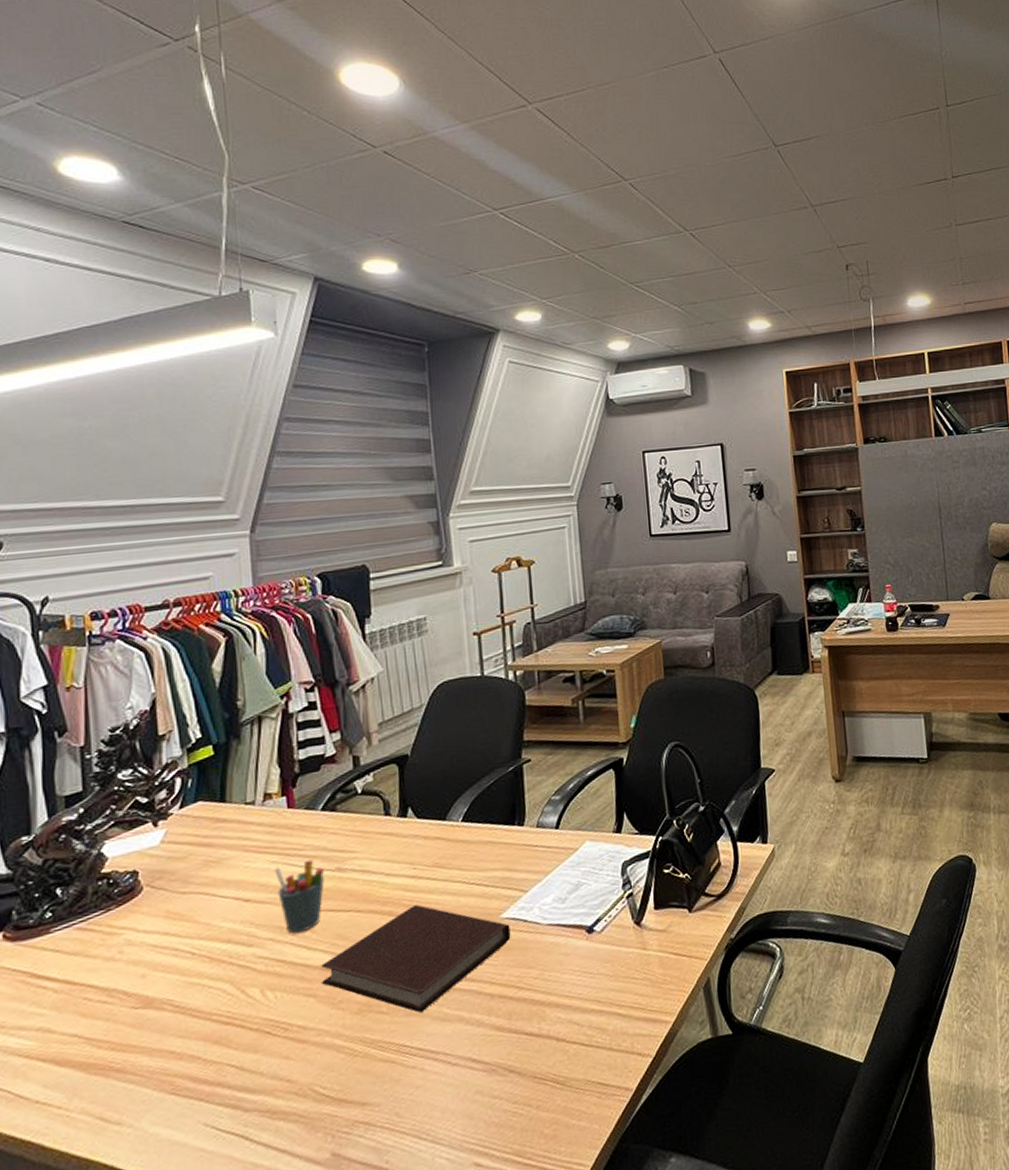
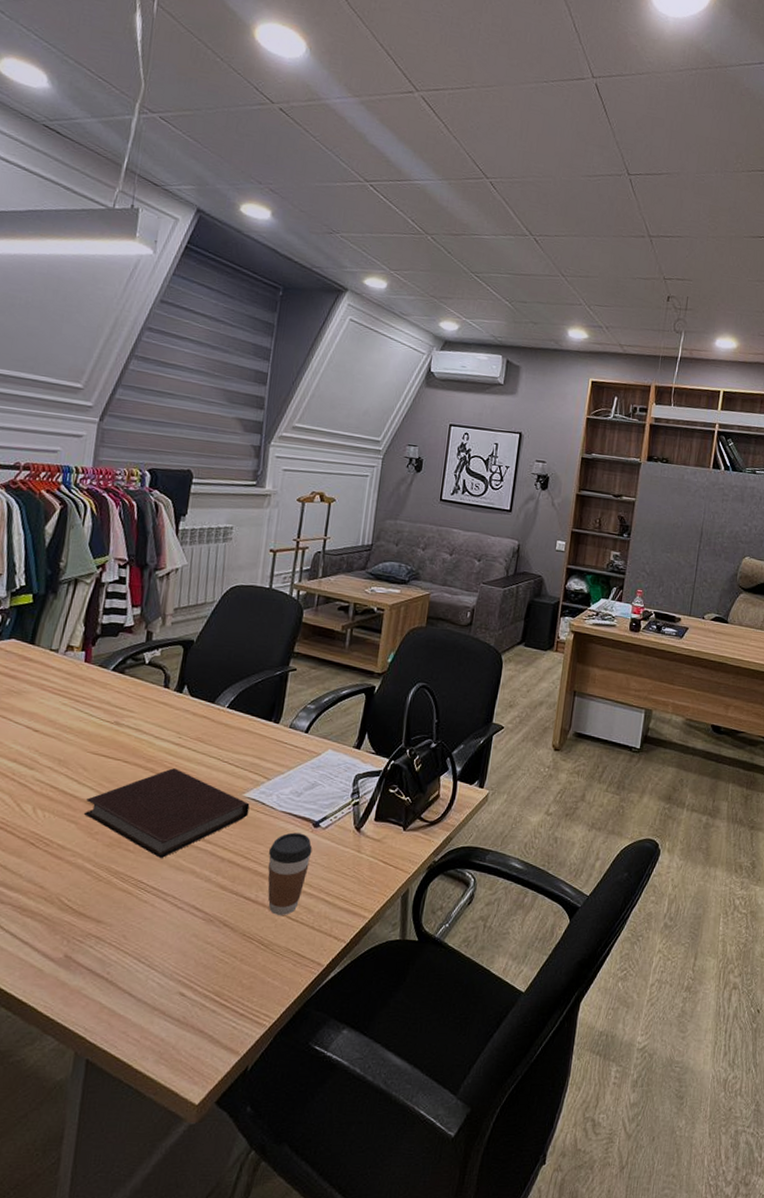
pen holder: present [274,859,325,934] -> none [62,708,106,768]
coffee cup: none [543,943,592,1045] -> present [267,832,313,915]

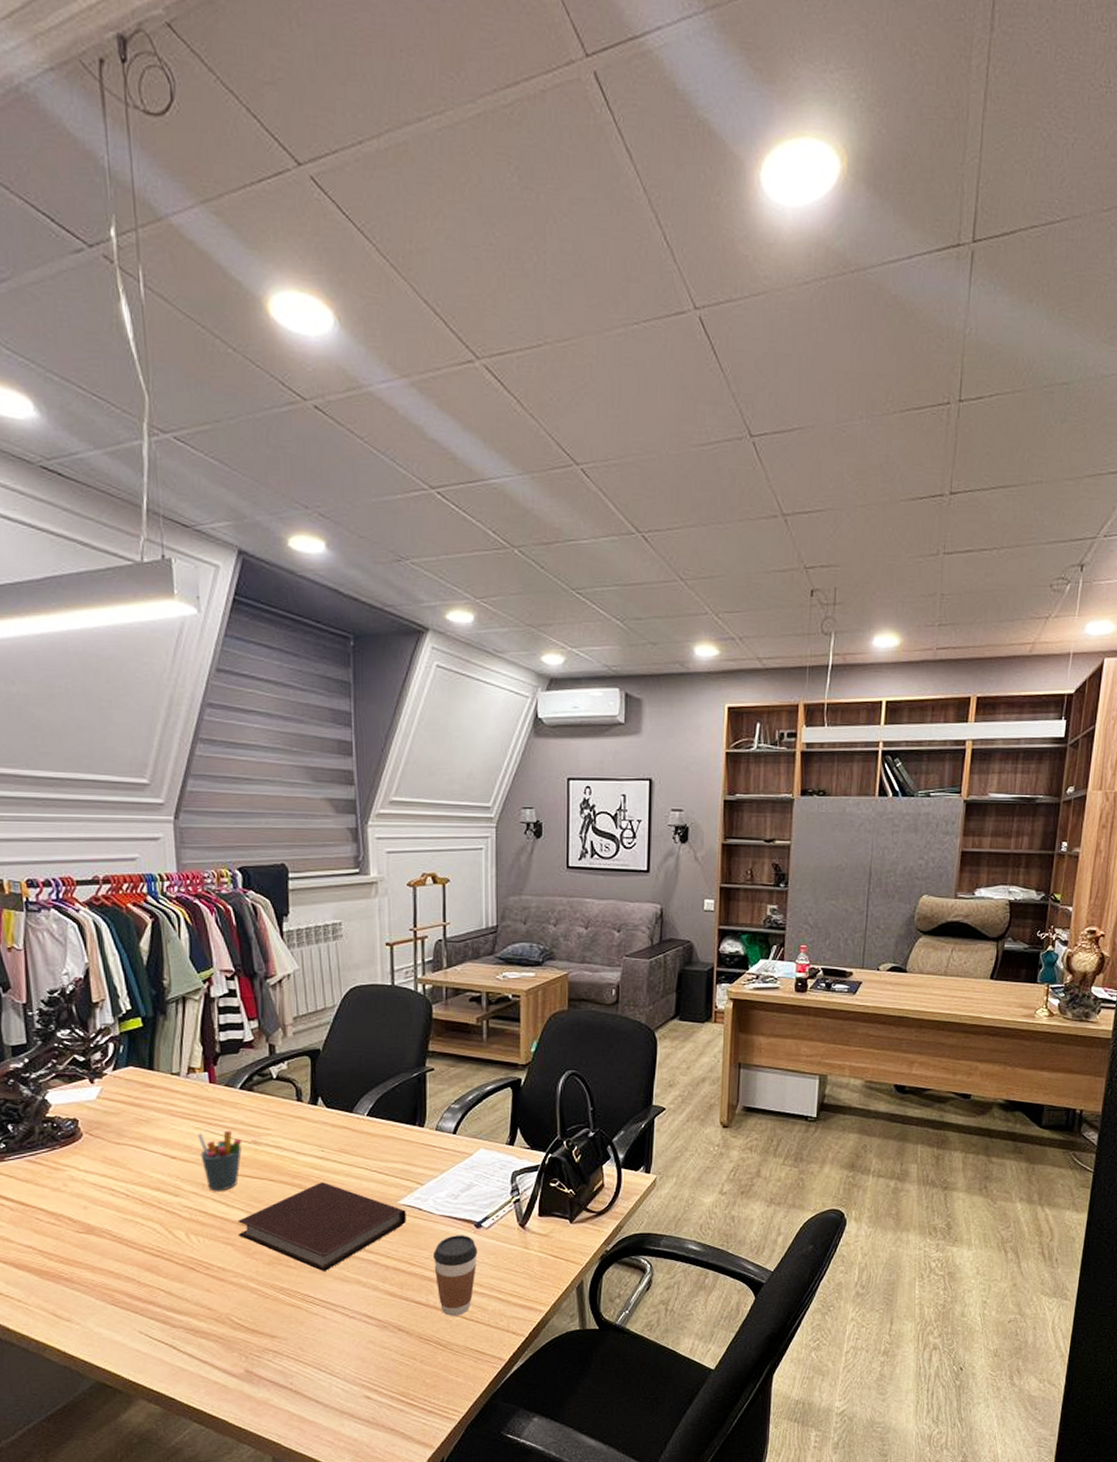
pen holder: none [62,708,106,768] -> present [197,1130,242,1191]

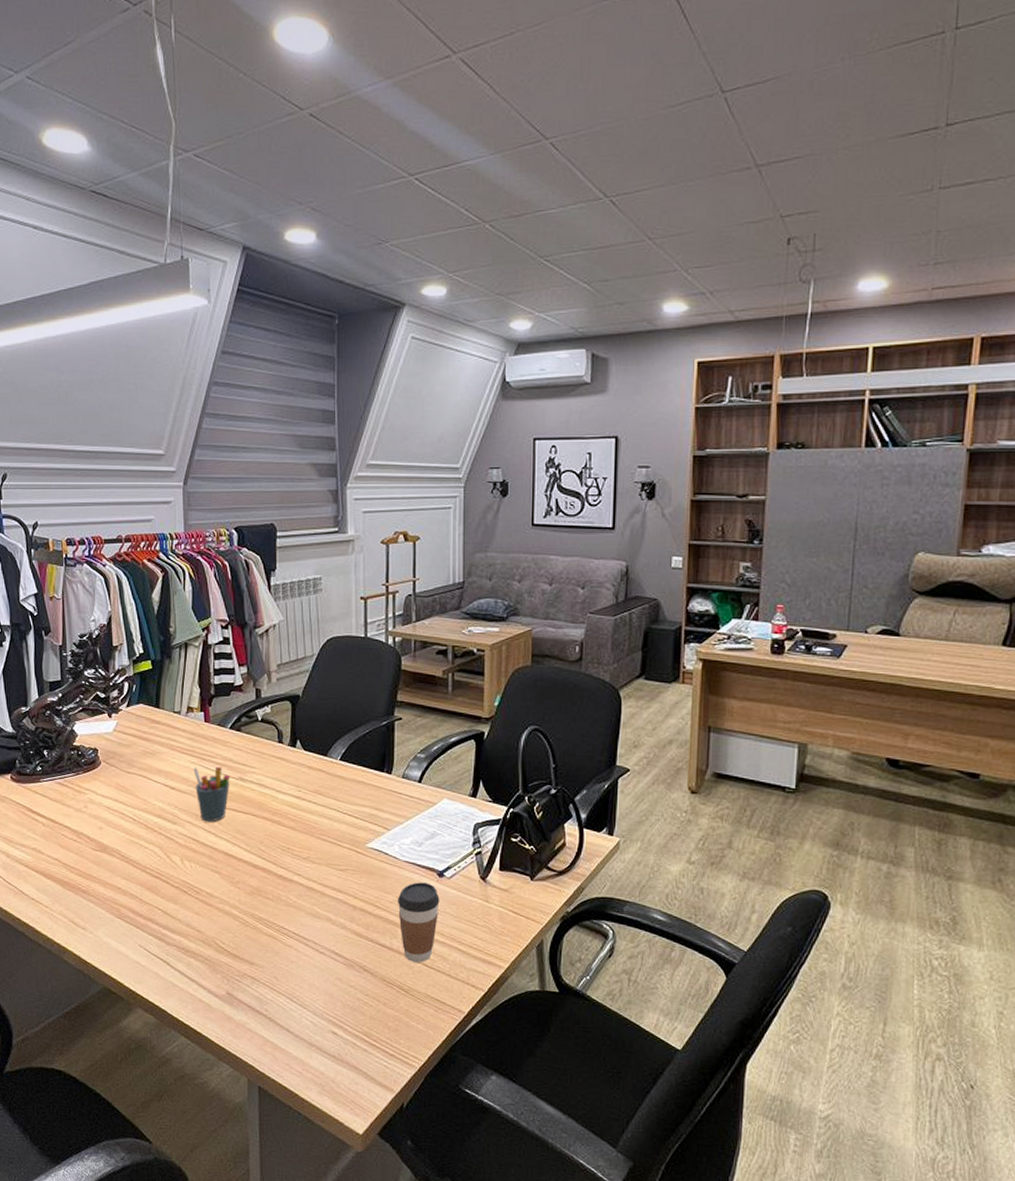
notebook: present [238,1182,406,1272] -> none [225,821,373,907]

